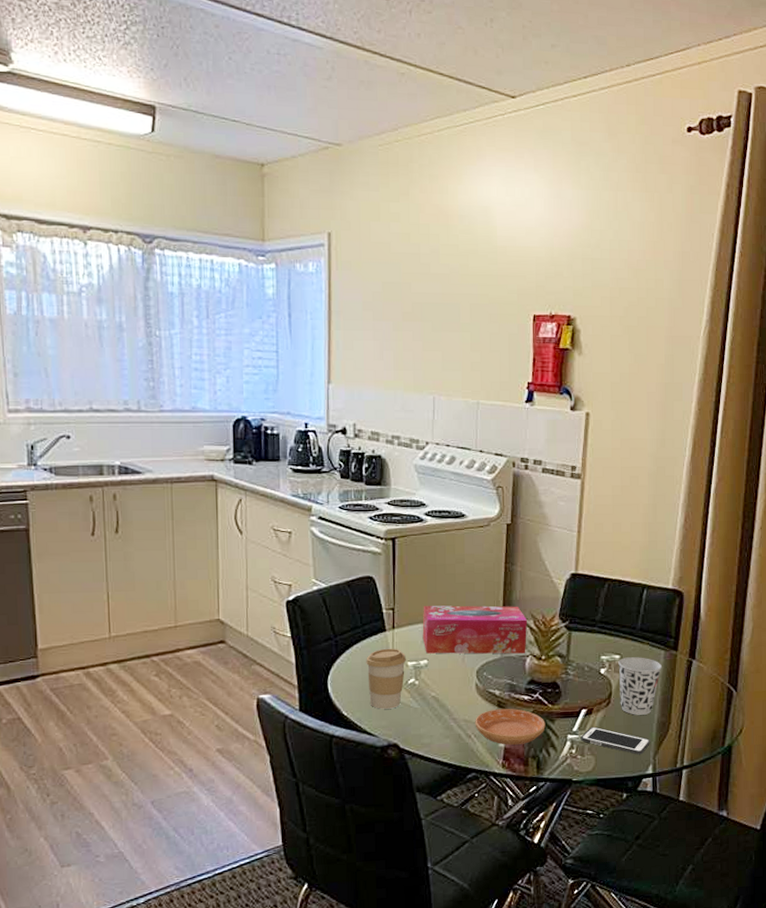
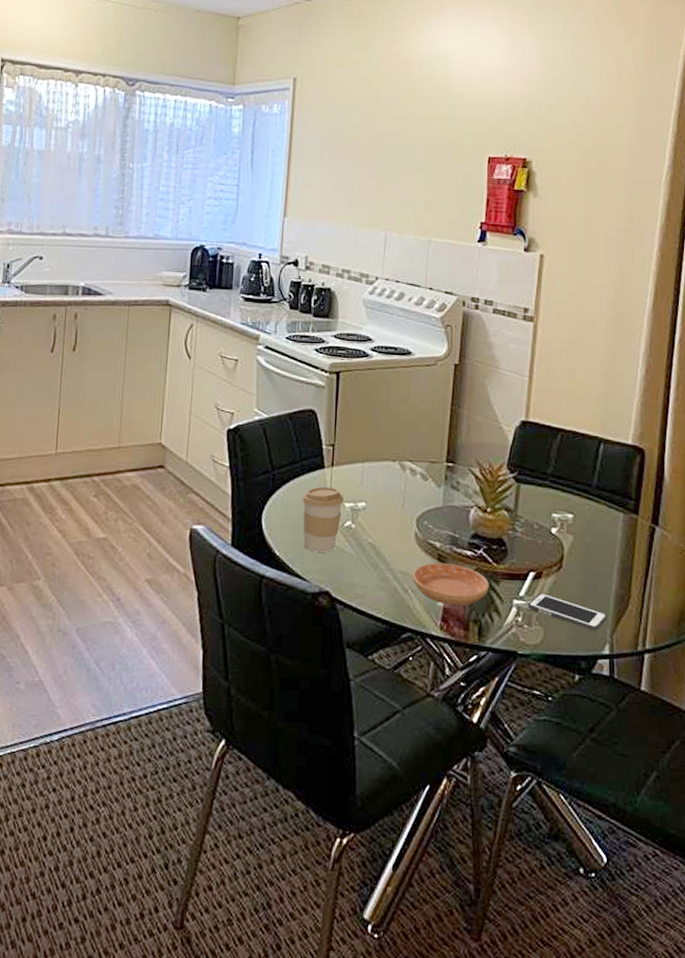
tissue box: present [422,605,528,654] -> none [361,443,473,504]
cup: present [618,657,663,715] -> none [571,517,621,585]

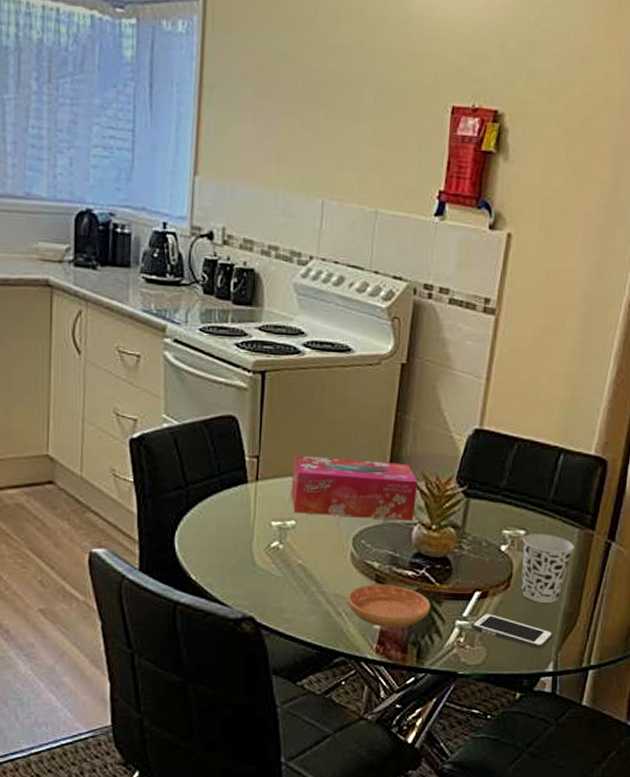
coffee cup: present [302,486,344,552] -> none [222,503,270,575]
tissue box: none [361,443,473,504] -> present [291,455,419,521]
cup: none [571,517,621,585] -> present [521,534,575,603]

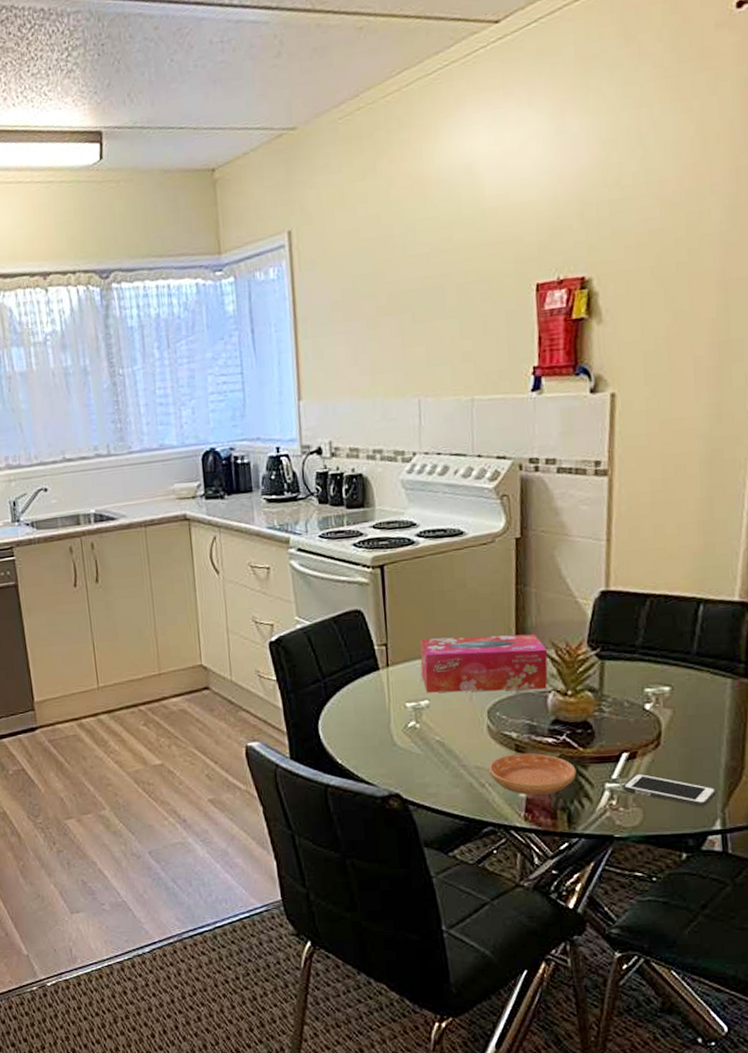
cup: present [521,534,575,603] -> none [668,688,730,759]

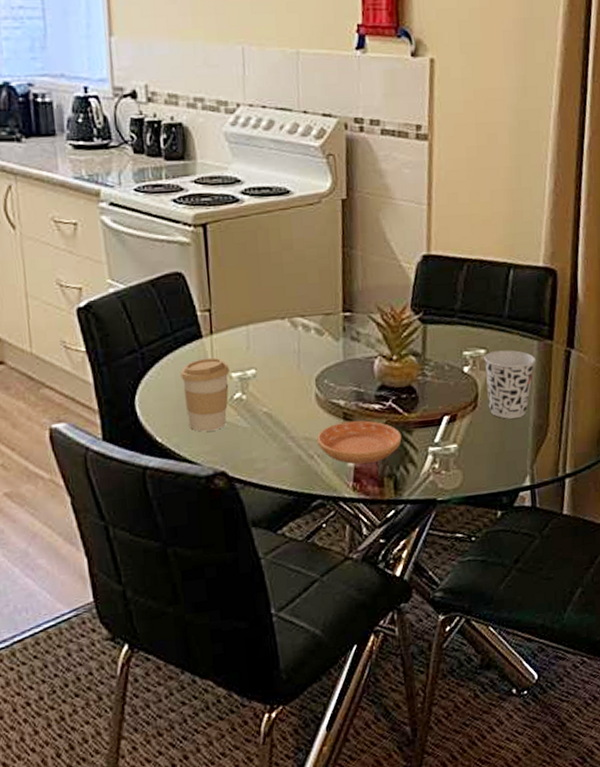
coffee cup: none [359,688,404,756] -> present [180,357,229,432]
tissue box: present [420,633,548,693] -> none [246,298,374,362]
cell phone: present [623,773,717,807] -> none [444,435,526,465]
cup: none [668,688,730,759] -> present [484,350,536,419]

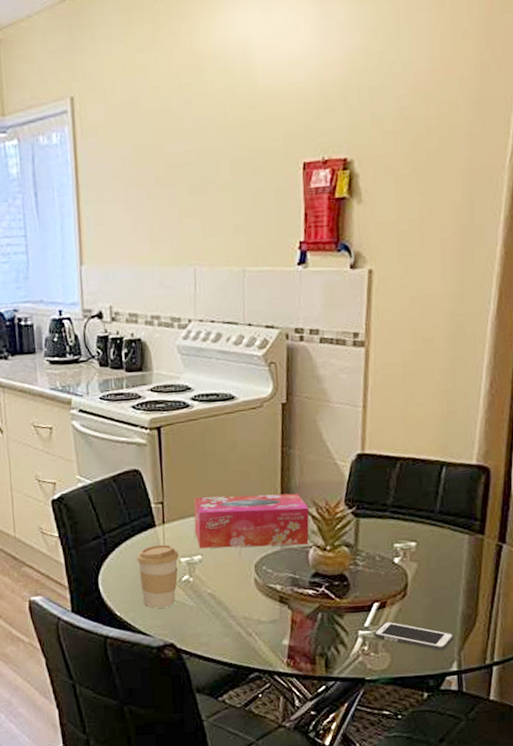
tissue box: none [246,298,374,362] -> present [194,493,310,549]
saucer: present [317,420,402,464] -> none [255,603,334,643]
cell phone: none [444,435,526,465] -> present [374,621,454,651]
cup: present [484,350,536,419] -> none [414,543,467,608]

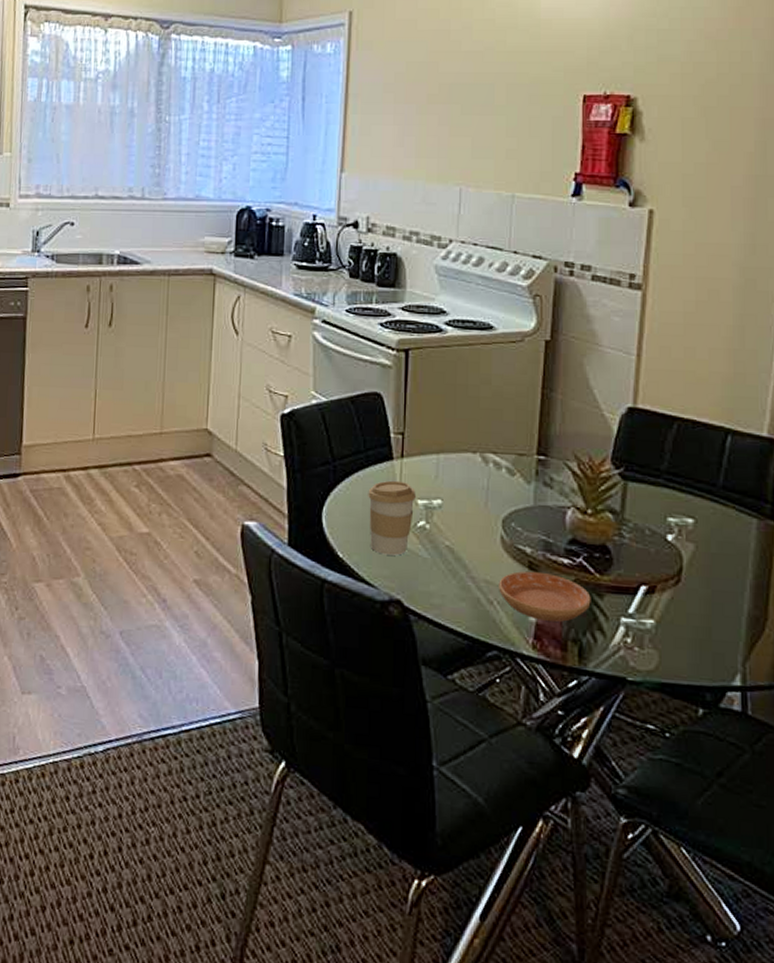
tissue box: present [194,493,310,549] -> none [436,432,570,504]
saucer: none [255,603,334,643] -> present [498,571,591,622]
cell phone: present [374,621,454,651] -> none [639,610,738,658]

